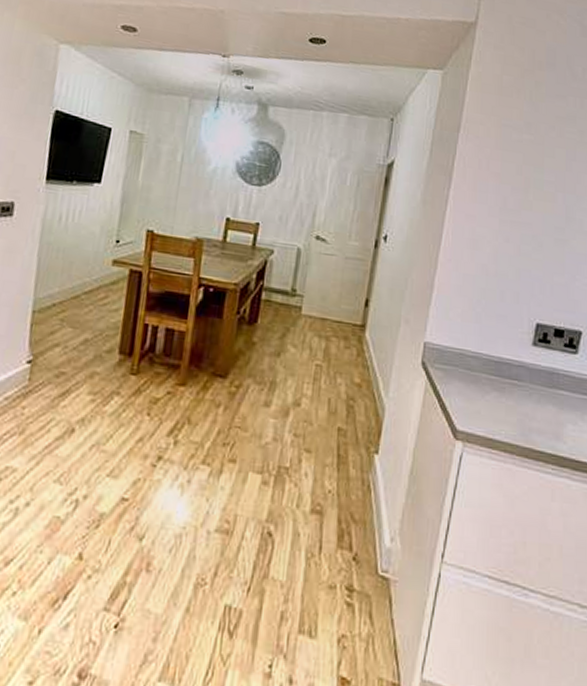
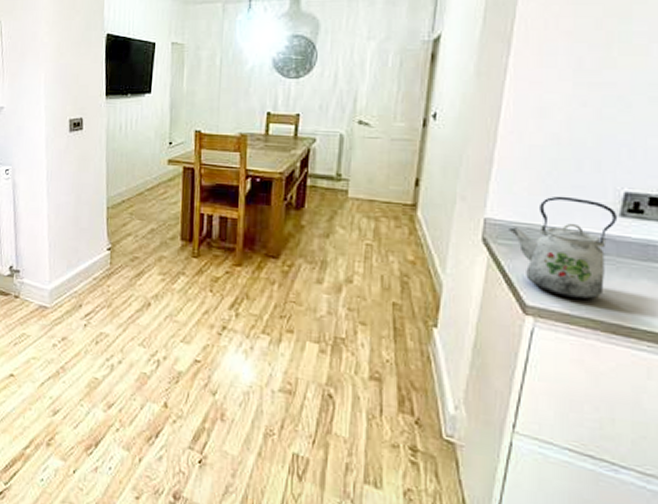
kettle: none [444,323,531,425] -> present [509,196,618,300]

